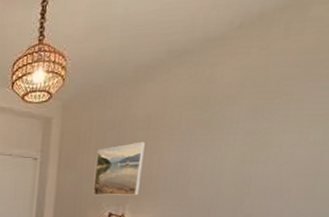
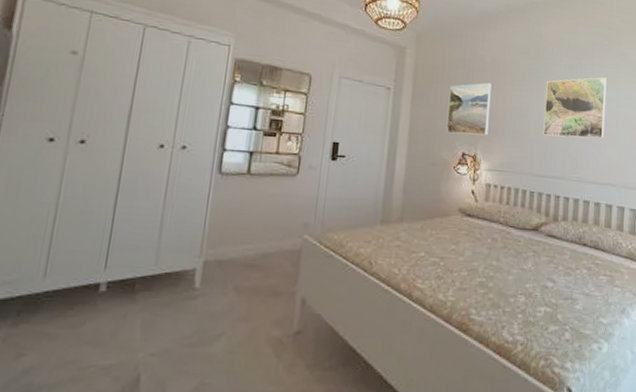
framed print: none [207,117,311,193] -> present [543,77,607,139]

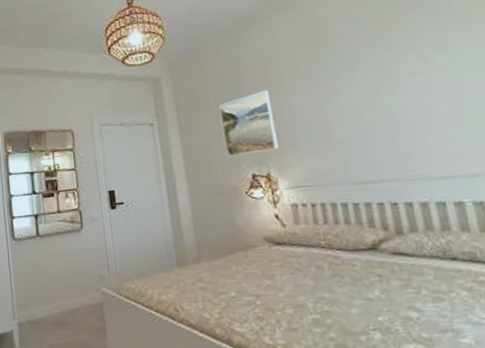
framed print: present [543,77,607,139] -> none [340,43,445,135]

